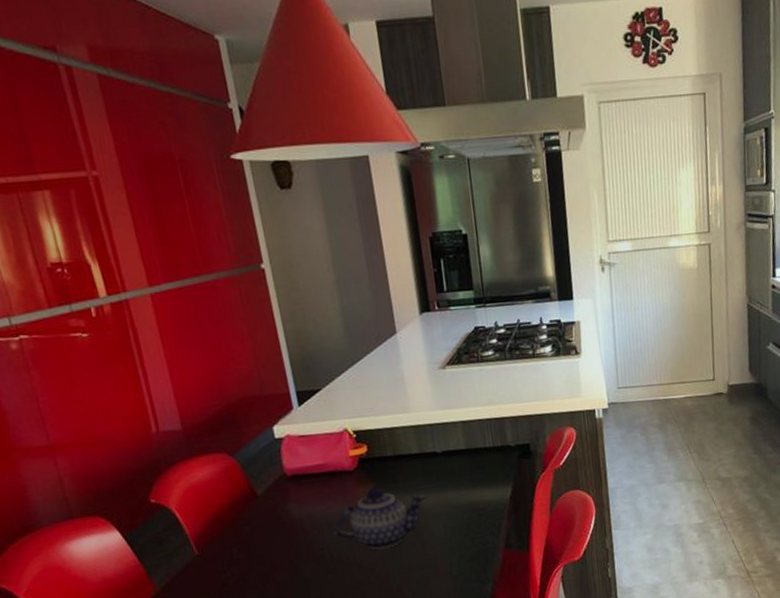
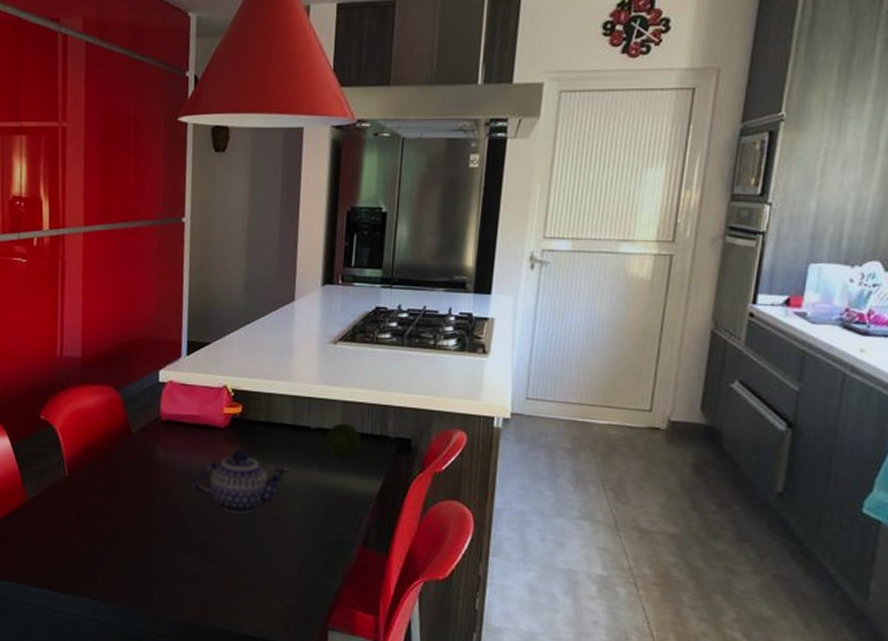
fruit: none [453,442,485,474] -> present [326,423,360,457]

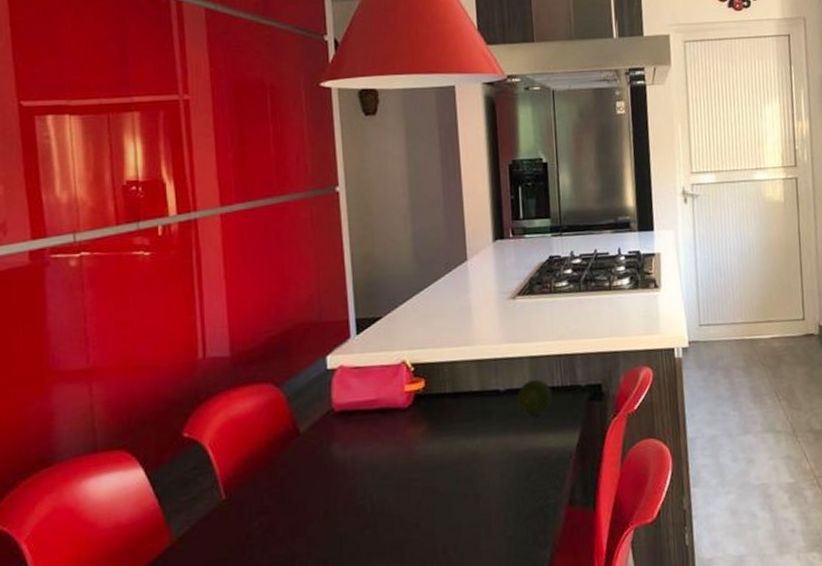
teapot: present [192,449,290,514] -> none [377,427,484,502]

